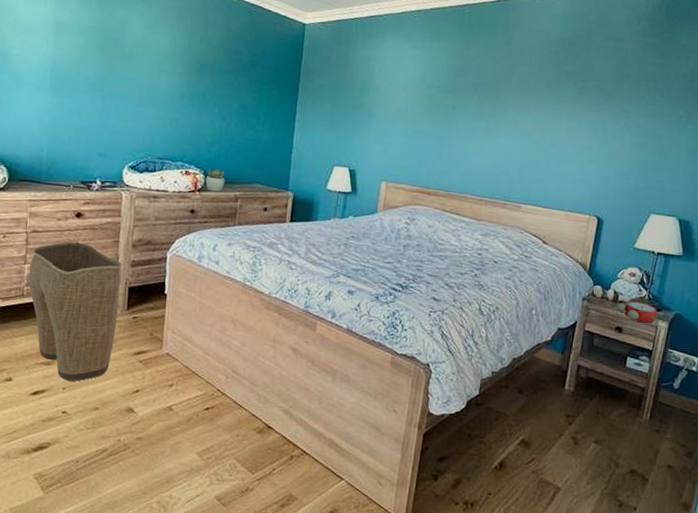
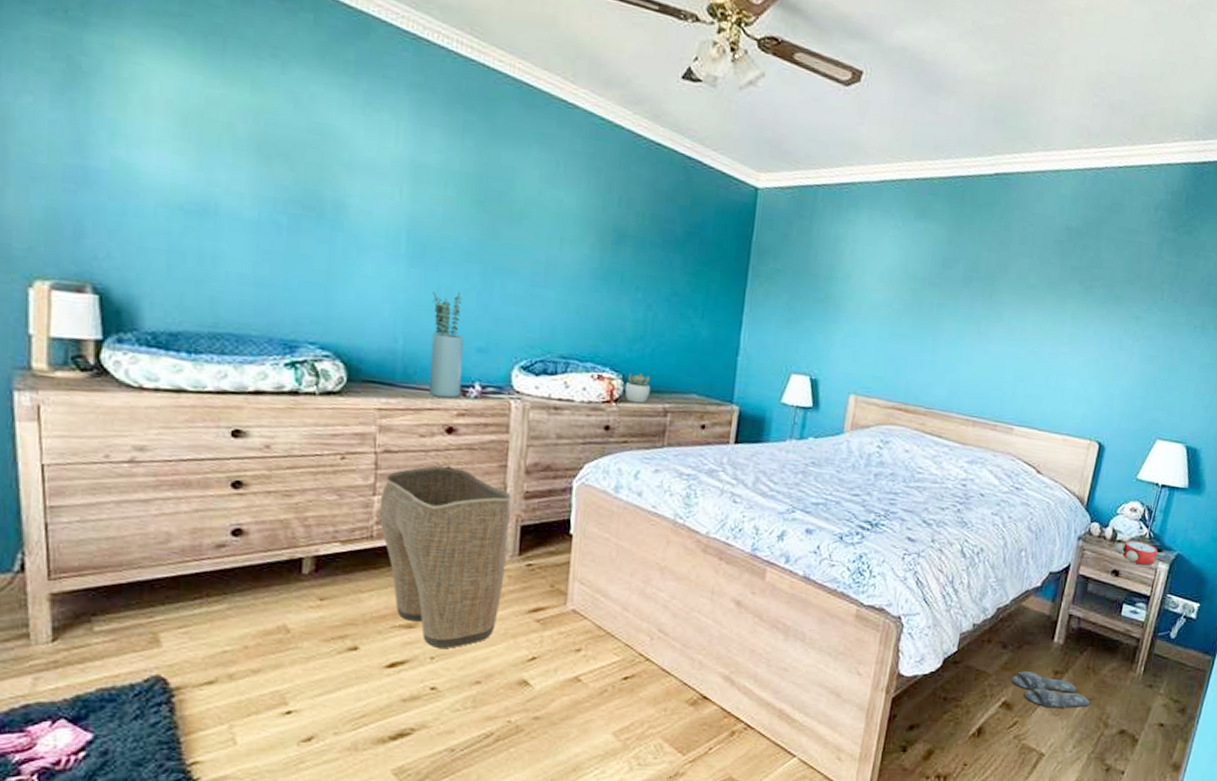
vase: none [64,113,90,192] -> present [429,292,465,399]
slippers: none [528,414,602,448] -> present [1011,671,1091,709]

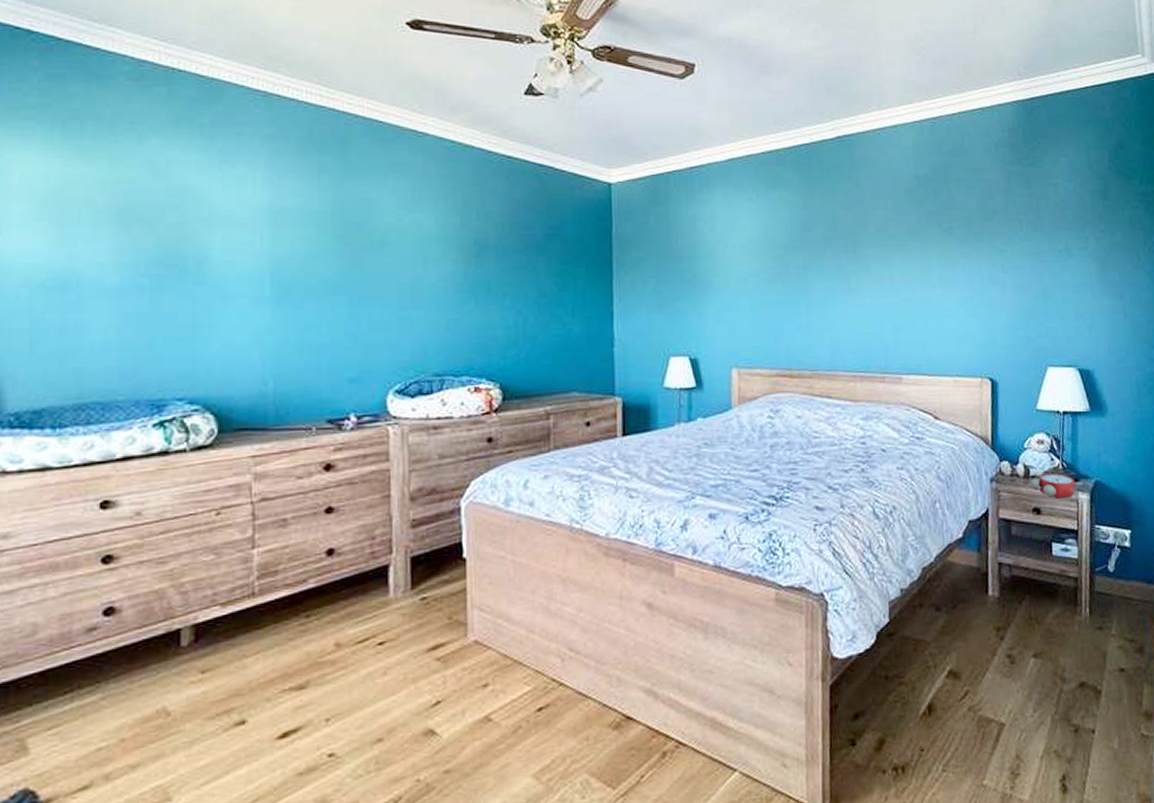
laundry basket: present [378,466,511,648] -> none [259,506,398,708]
vase: present [429,292,465,399] -> none [300,326,336,435]
succulent plant: present [624,372,651,404] -> none [503,379,530,410]
slippers: present [1011,671,1091,709] -> none [952,632,1042,671]

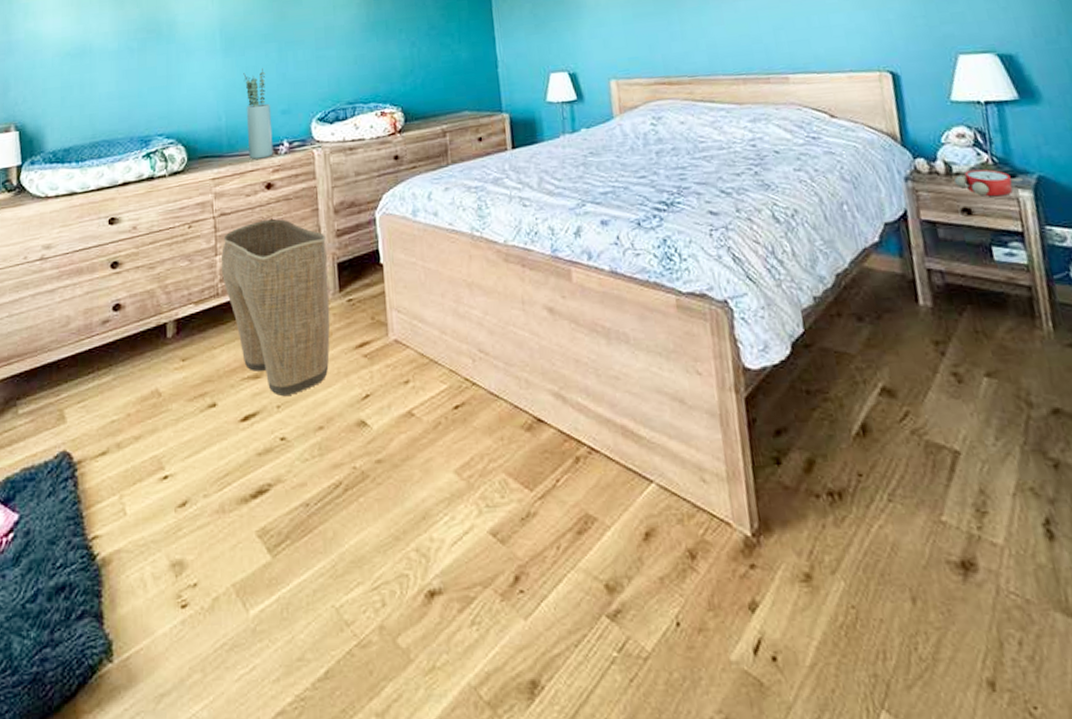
laundry basket: none [259,506,398,708] -> present [221,219,330,396]
vase: none [300,326,336,435] -> present [243,68,273,160]

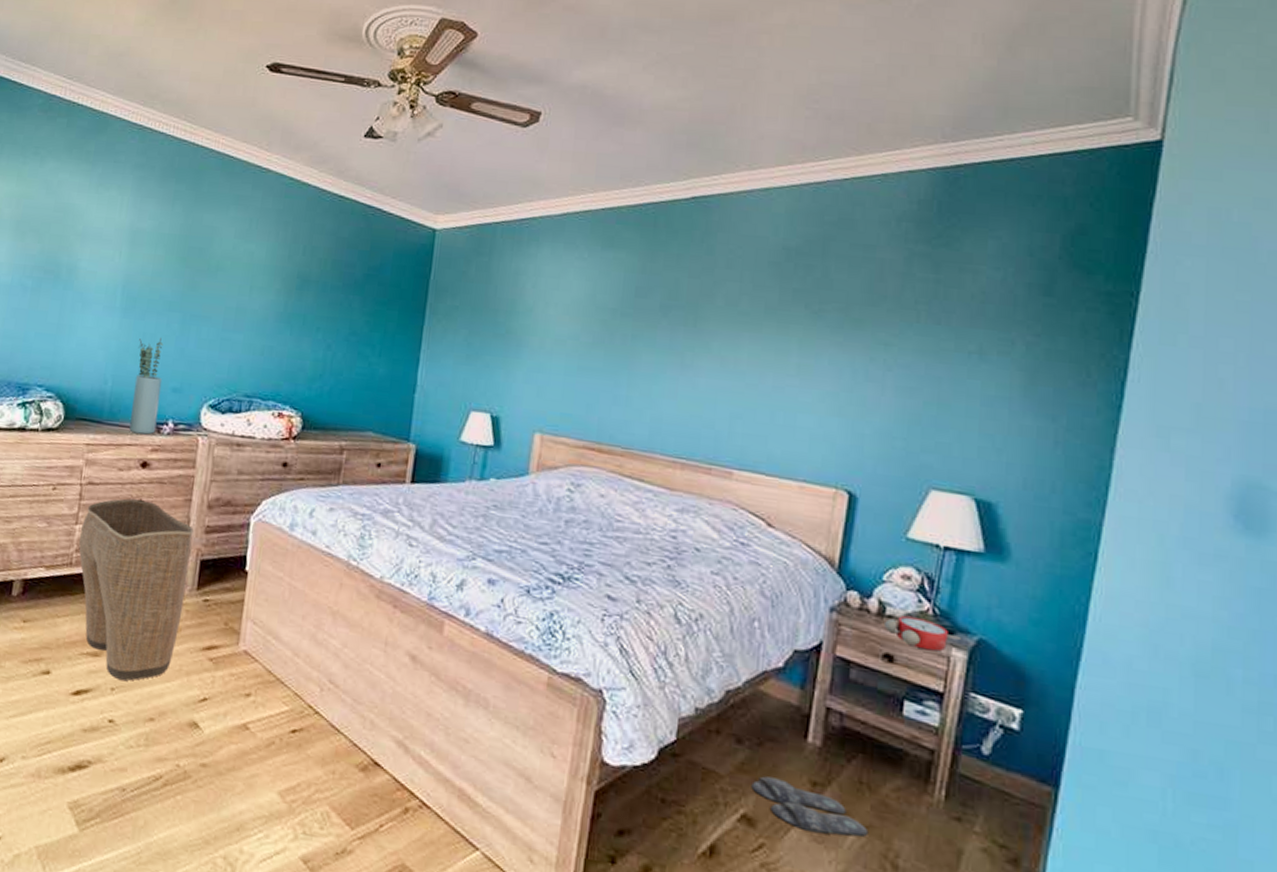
slippers: none [882,345,997,390] -> present [751,776,869,837]

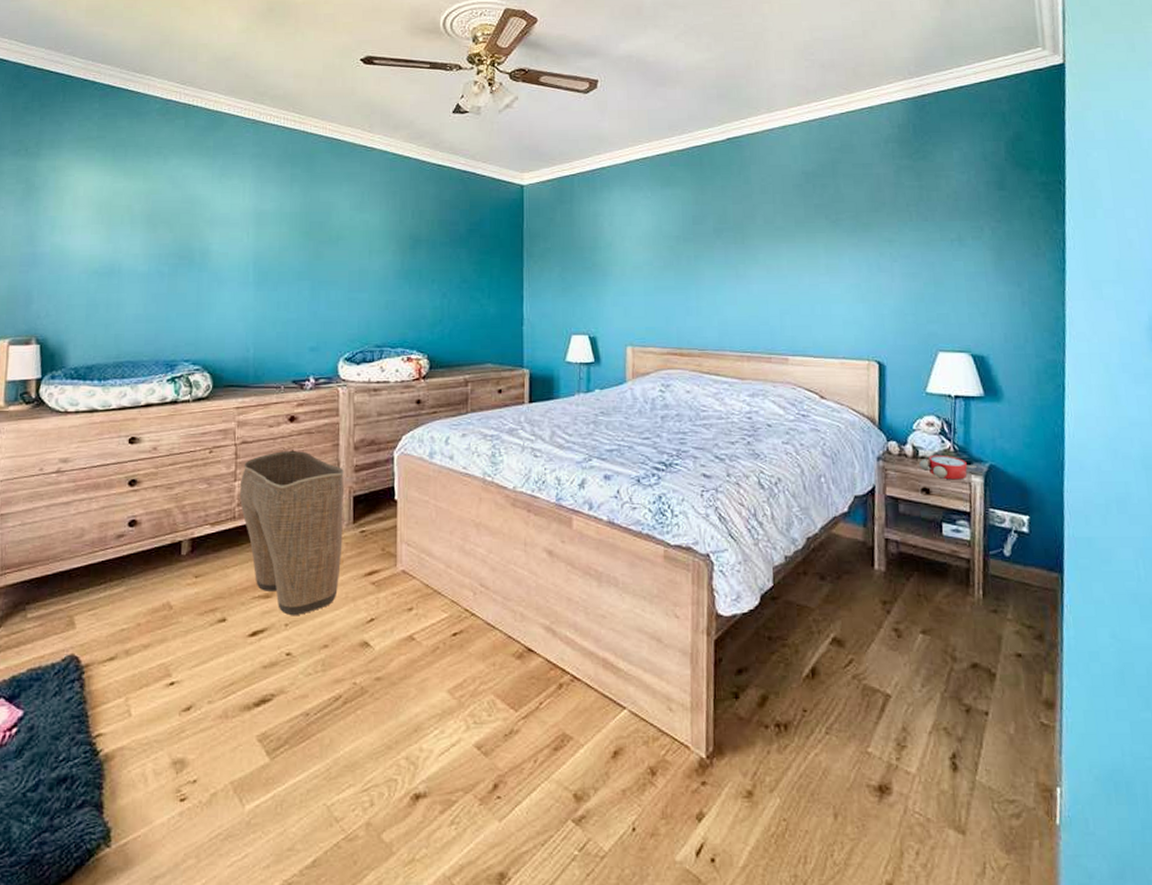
vase: present [129,338,163,435] -> none [274,305,300,392]
slippers: present [751,776,869,837] -> none [837,603,931,643]

